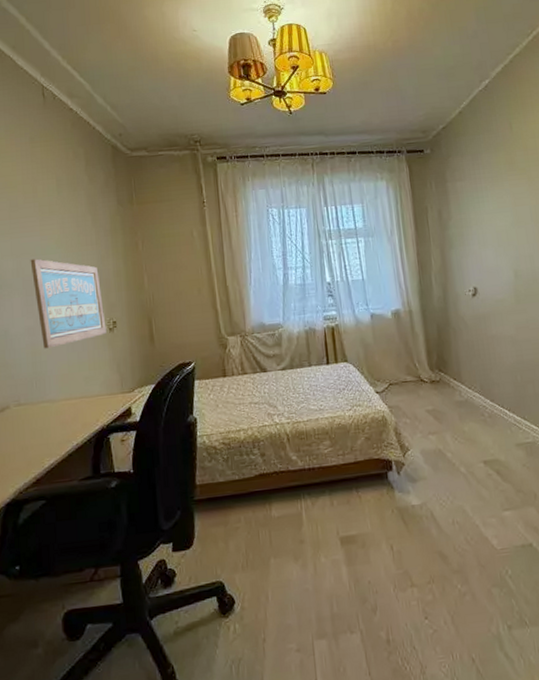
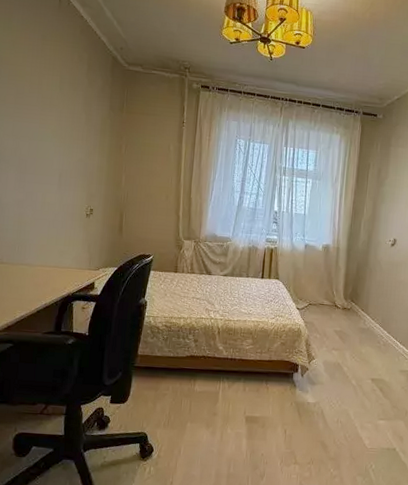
wall art: present [30,259,107,349] -> none [27,142,85,221]

